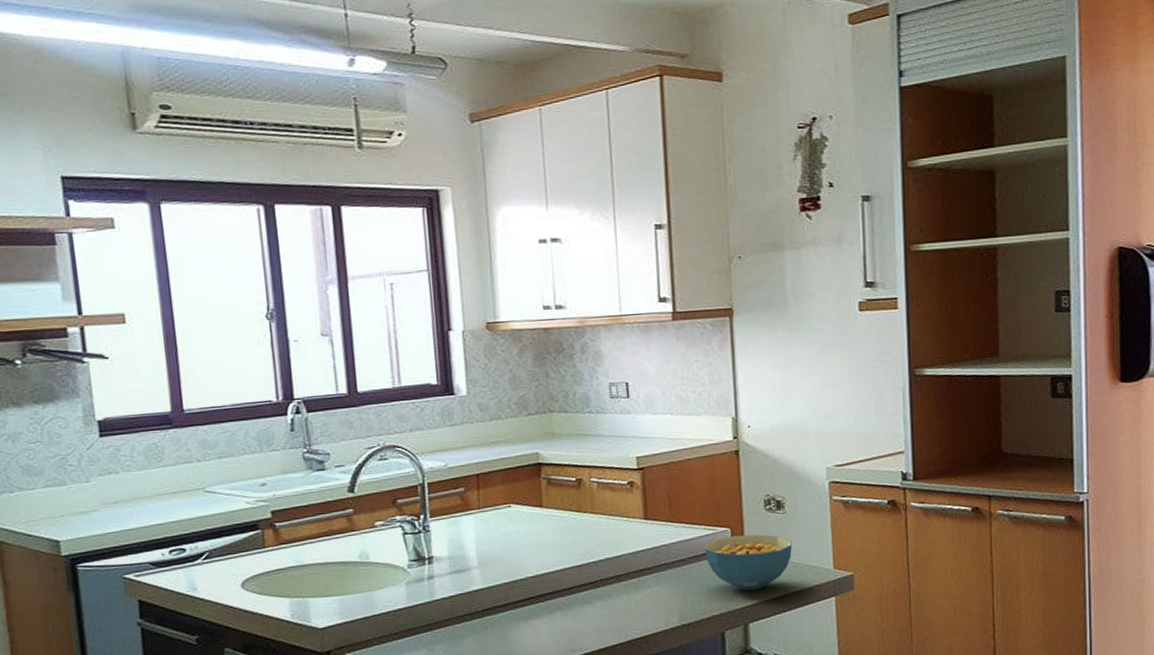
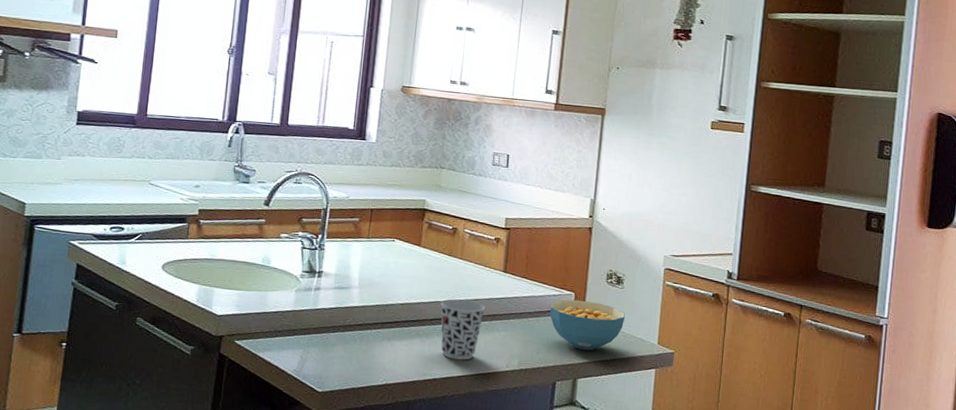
cup: none [578,558,630,628] -> present [441,299,485,360]

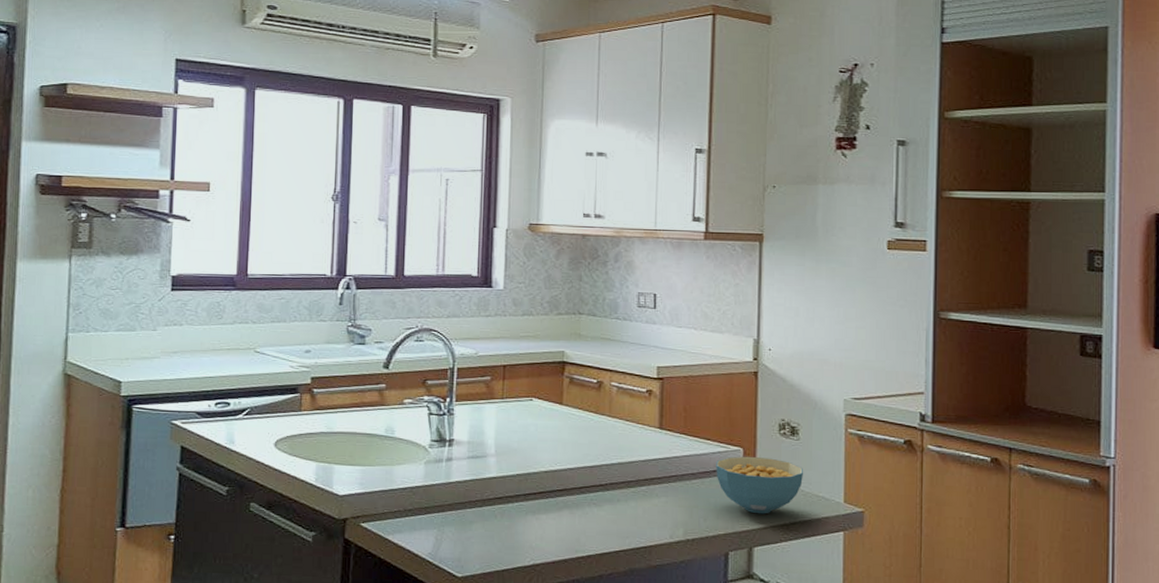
cup: present [441,299,485,360] -> none [590,463,641,533]

